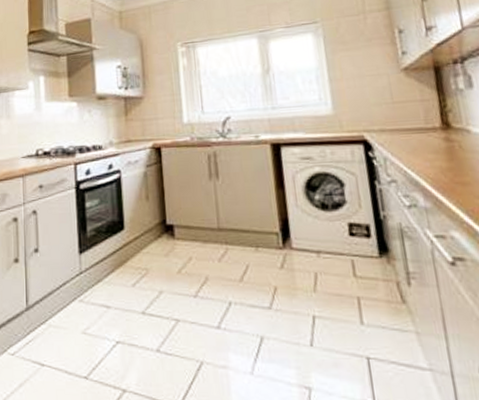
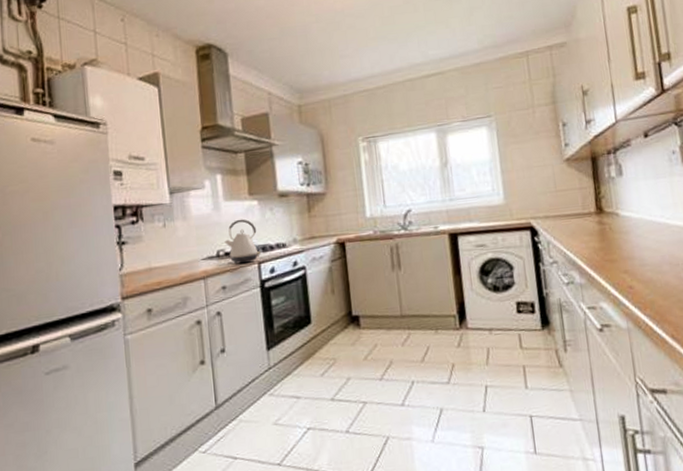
kettle: none [44,119,77,163] -> present [225,219,260,263]

